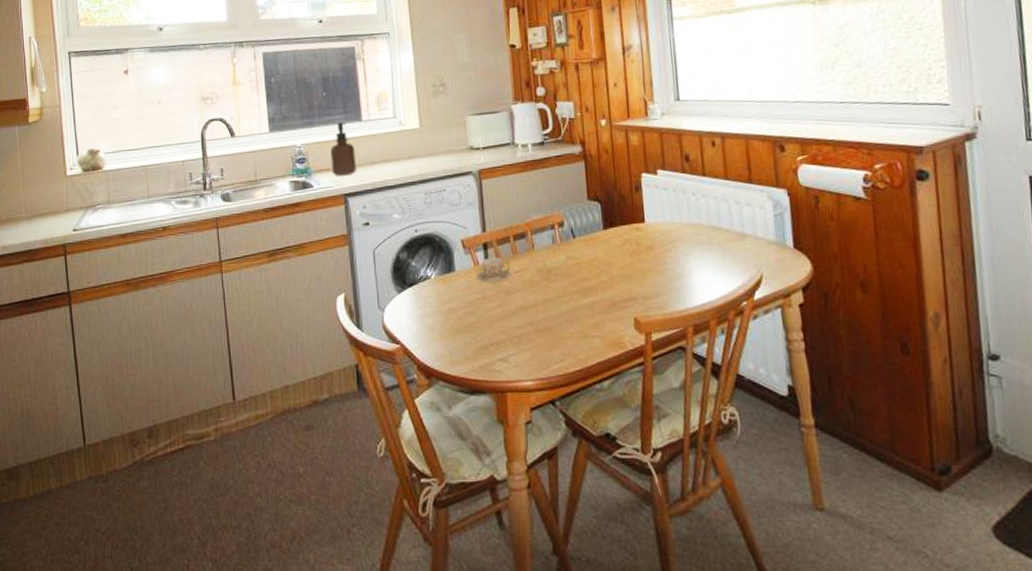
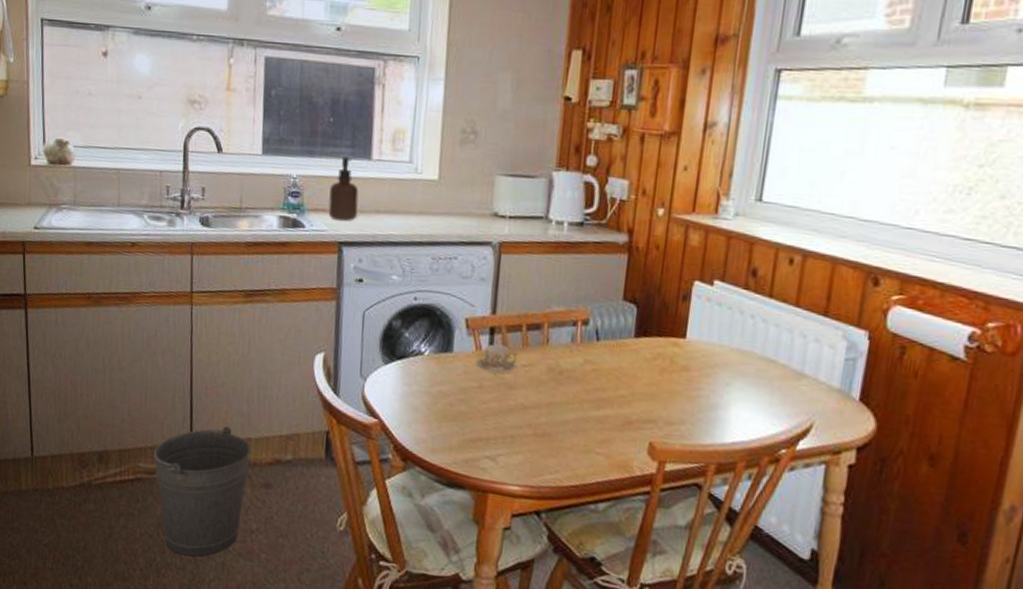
bucket: none [199,379,290,513] -> present [153,426,251,557]

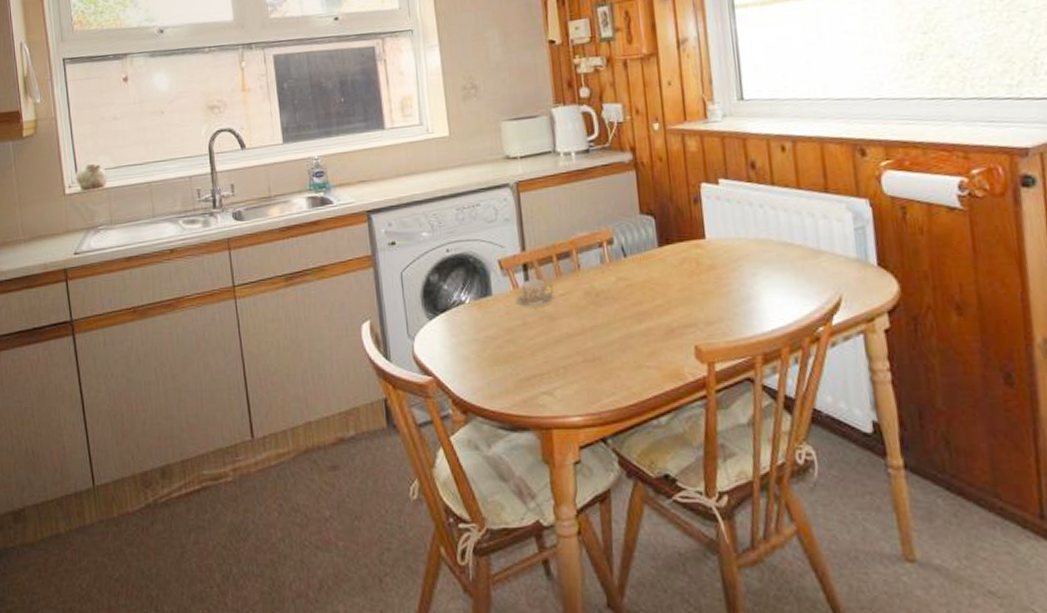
bucket: present [153,426,251,557] -> none [215,414,314,560]
soap dispenser: present [328,156,359,222] -> none [351,130,380,192]

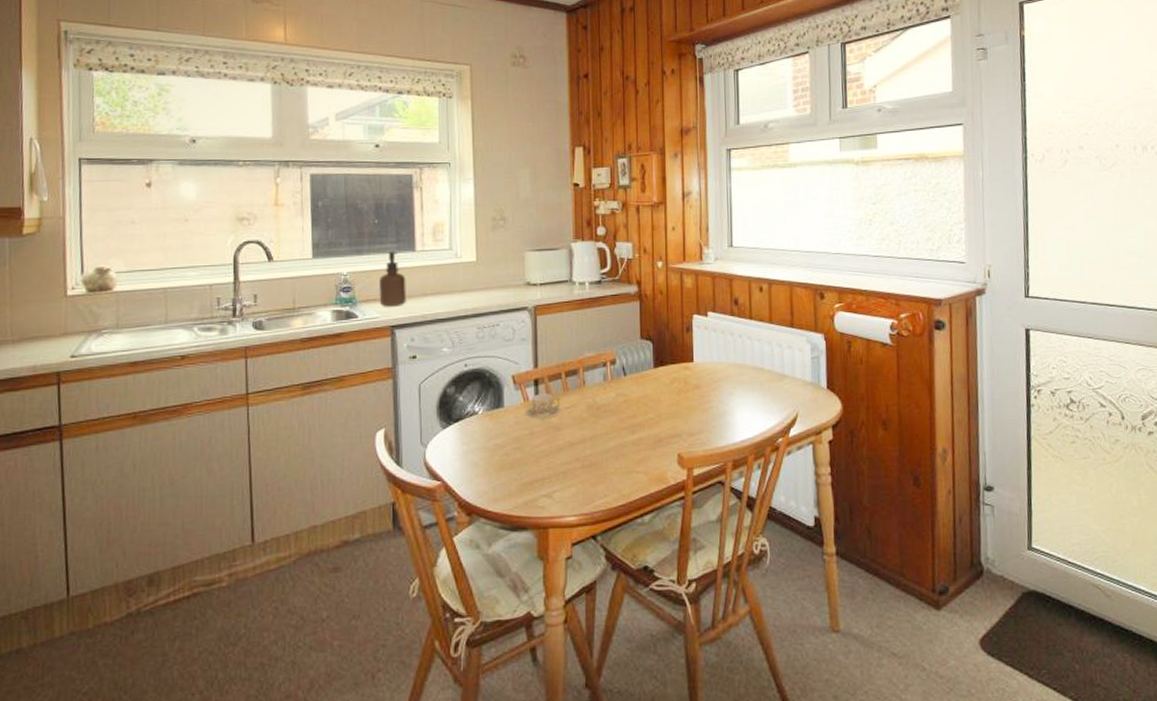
soap dispenser: none [351,130,380,192] -> present [379,251,406,308]

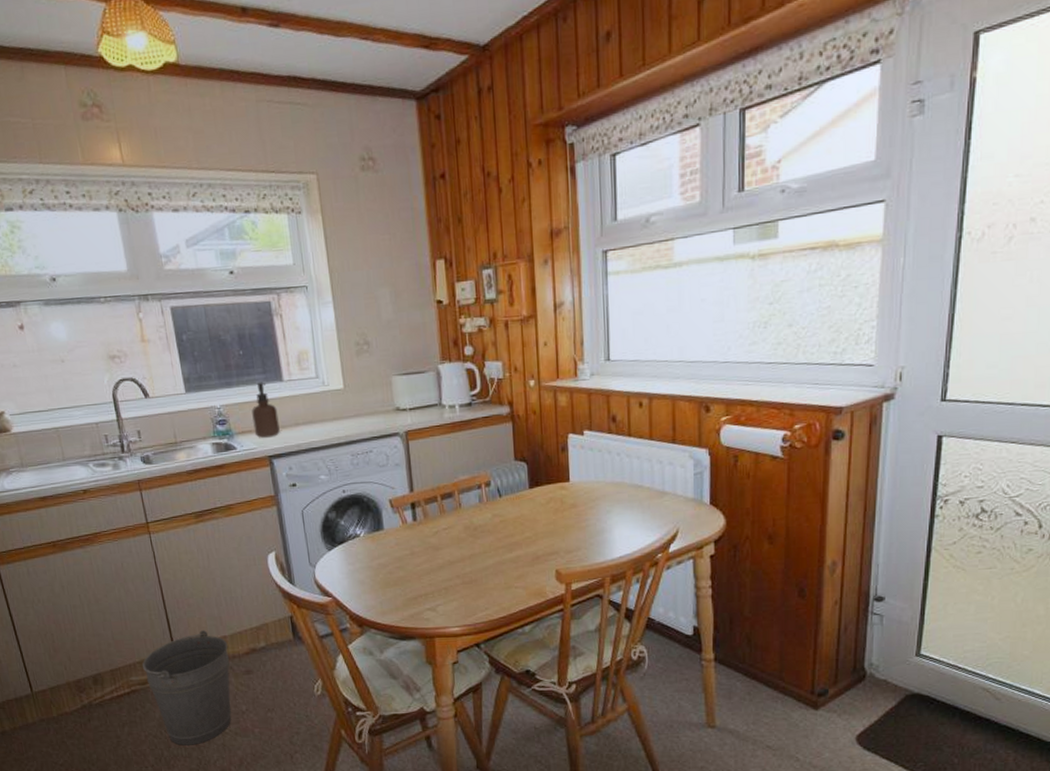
bucket: none [211,519,317,665] -> present [142,630,231,746]
teacup: present [524,393,561,420] -> none [404,516,439,541]

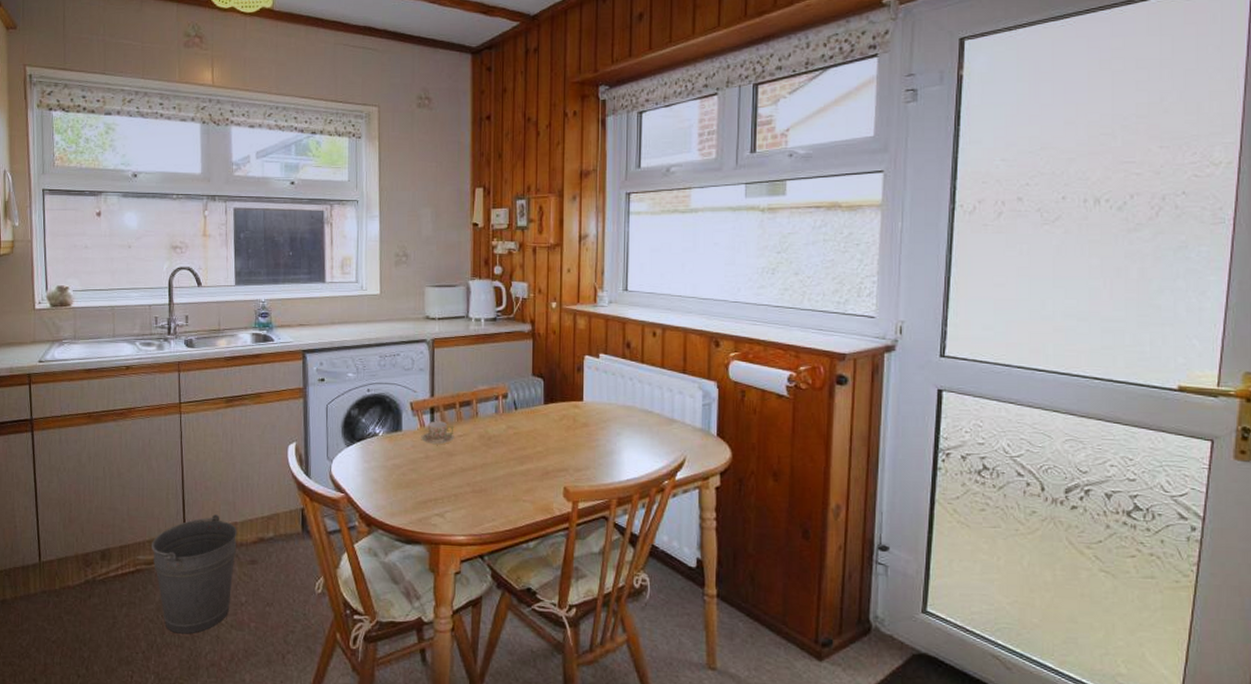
soap dispenser: present [252,382,280,439] -> none [292,281,317,334]
teacup: none [404,516,439,541] -> present [421,421,454,445]

